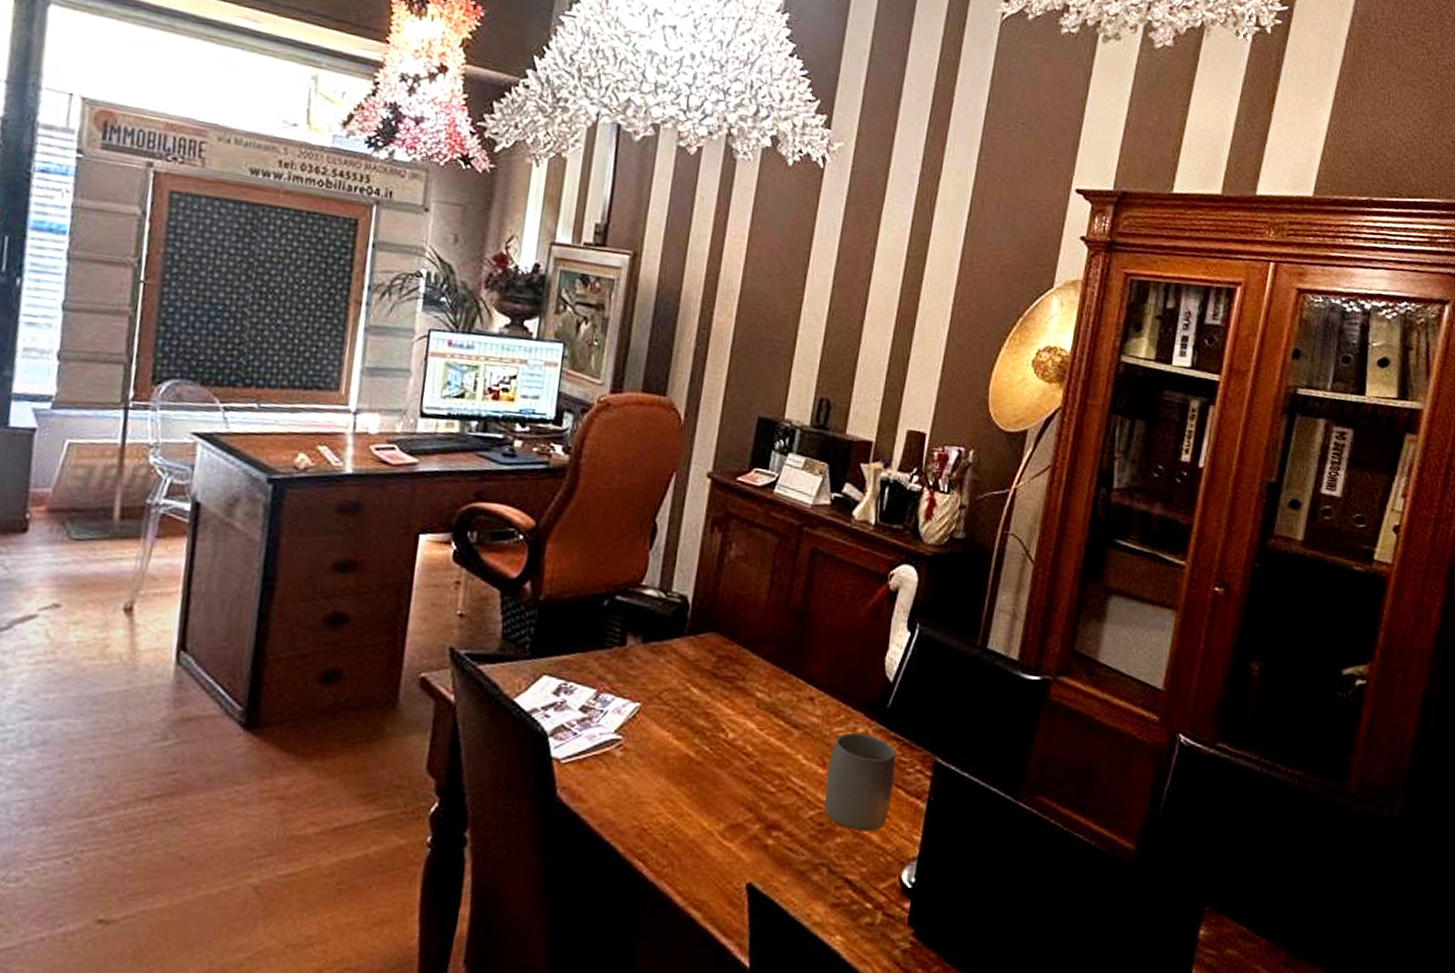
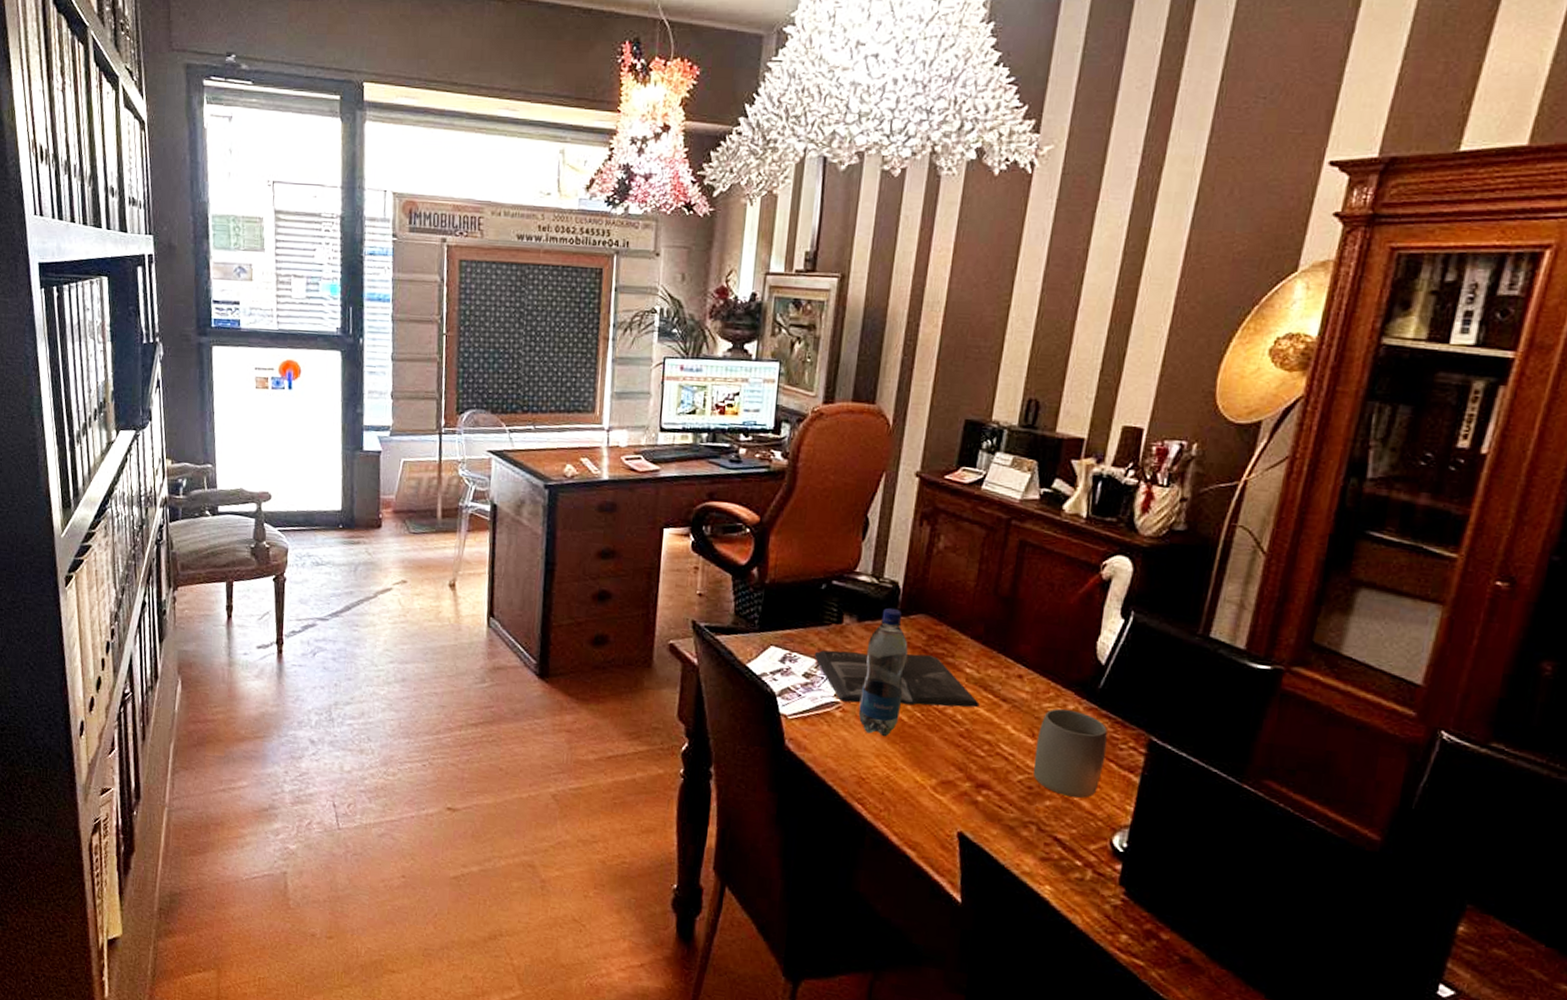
magazine: none [592,677,771,739] -> present [813,650,980,708]
bottle: none [641,625,697,778] -> present [858,607,908,737]

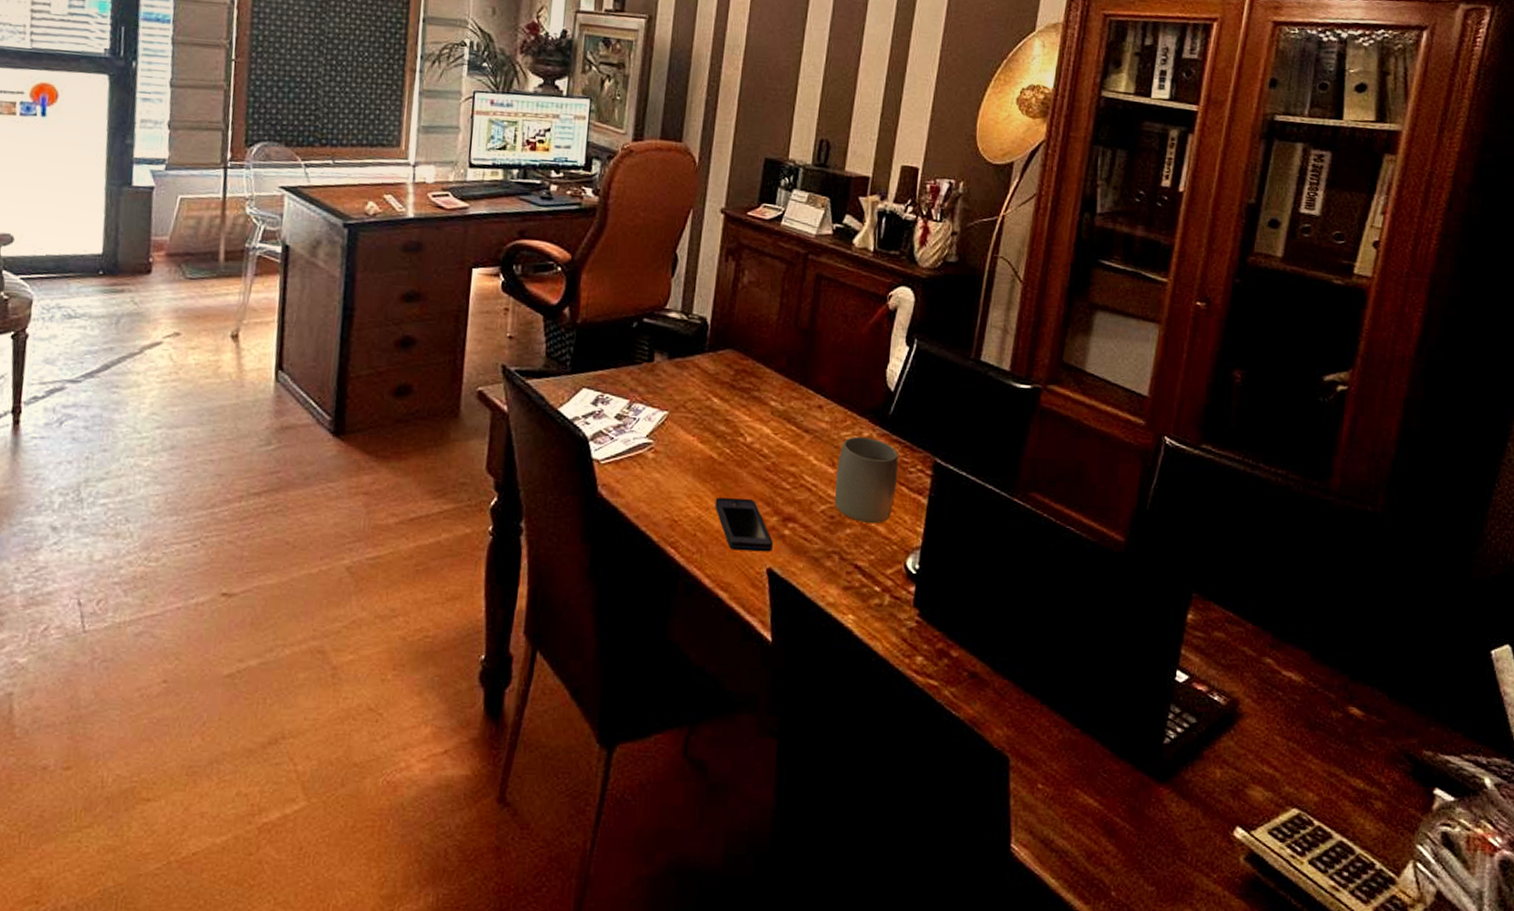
magazine: present [813,650,980,708] -> none [626,389,784,443]
bottle: present [858,607,908,737] -> none [670,343,717,476]
mobile phone: none [904,759,965,817] -> present [715,498,773,552]

